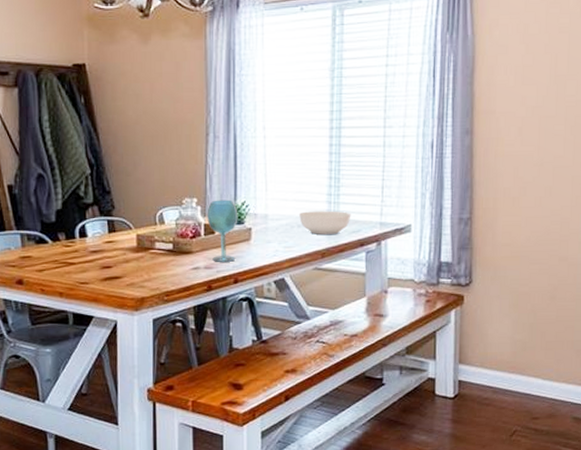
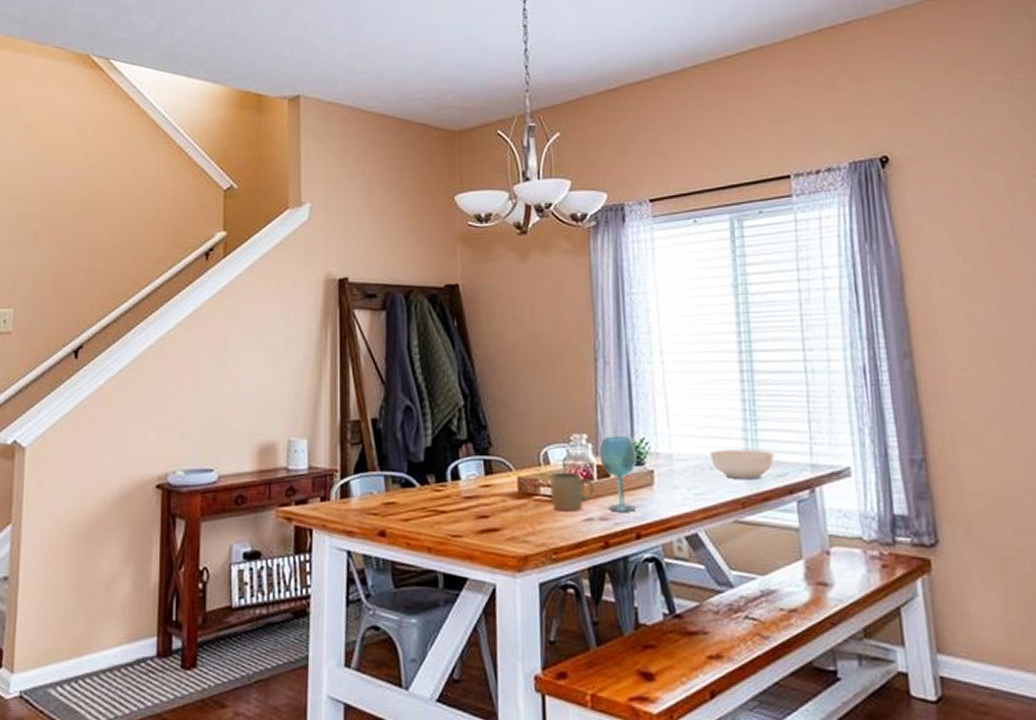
mug: none [164,230,201,262] -> present [550,472,594,511]

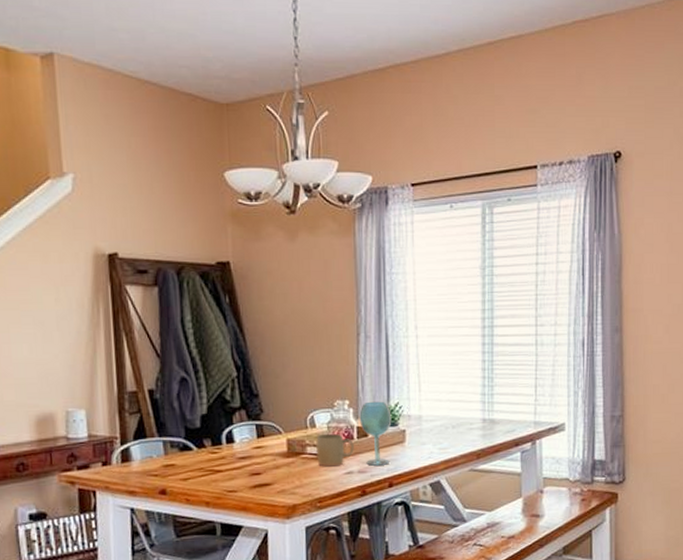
bowl: present [710,449,775,480] -> none [454,410,506,436]

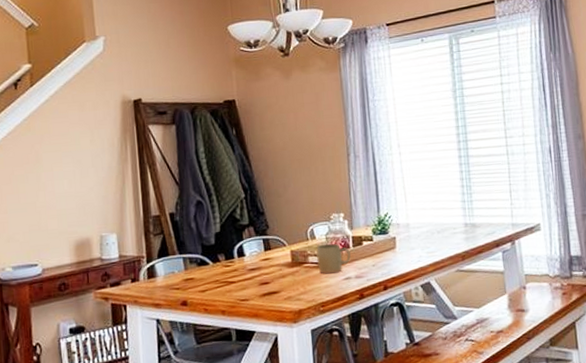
wine glass: present [359,401,392,466] -> none [353,212,384,271]

